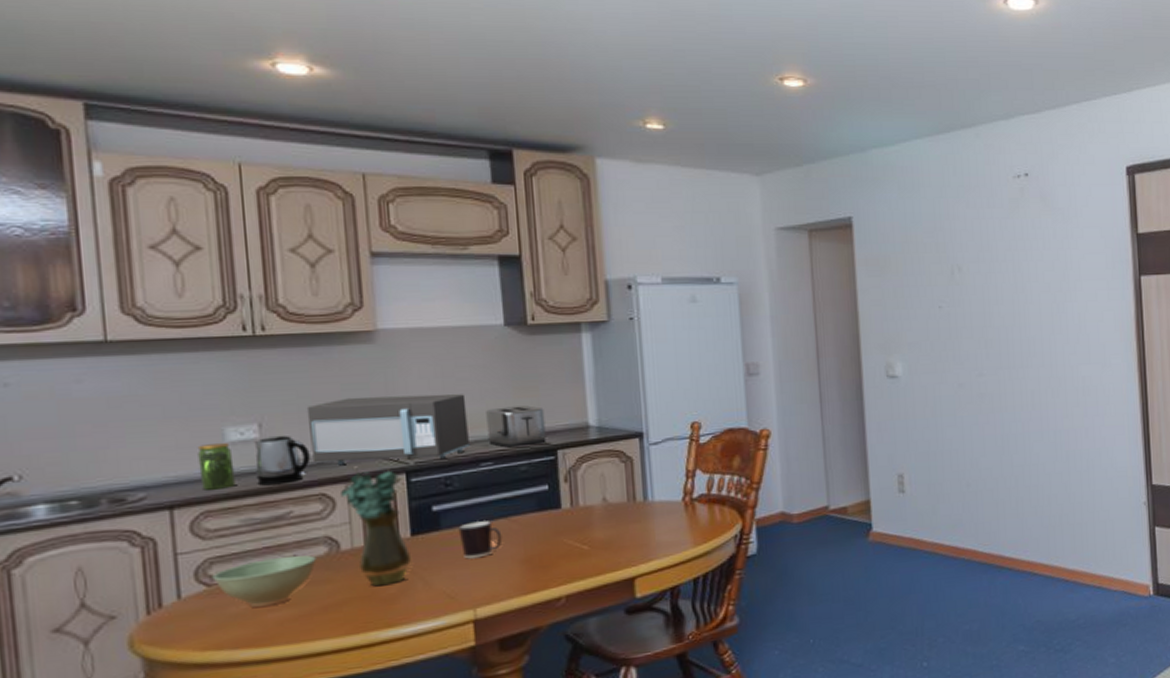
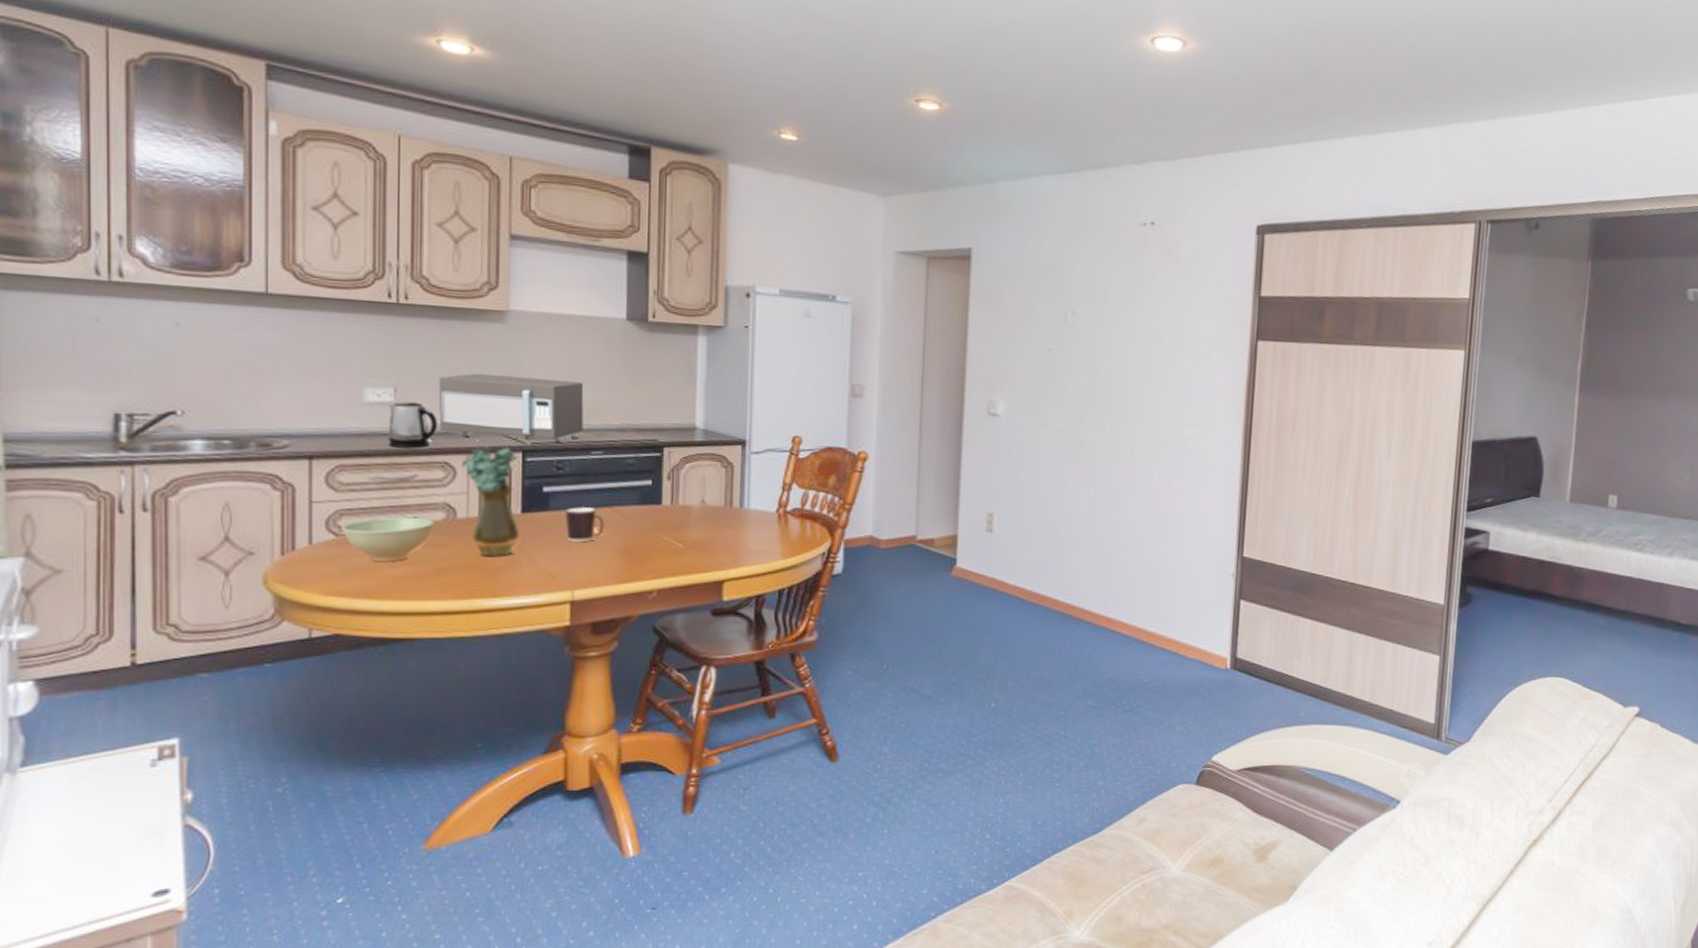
jar: present [197,442,236,490] -> none [338,401,369,446]
toaster: present [486,405,547,448] -> none [601,399,655,440]

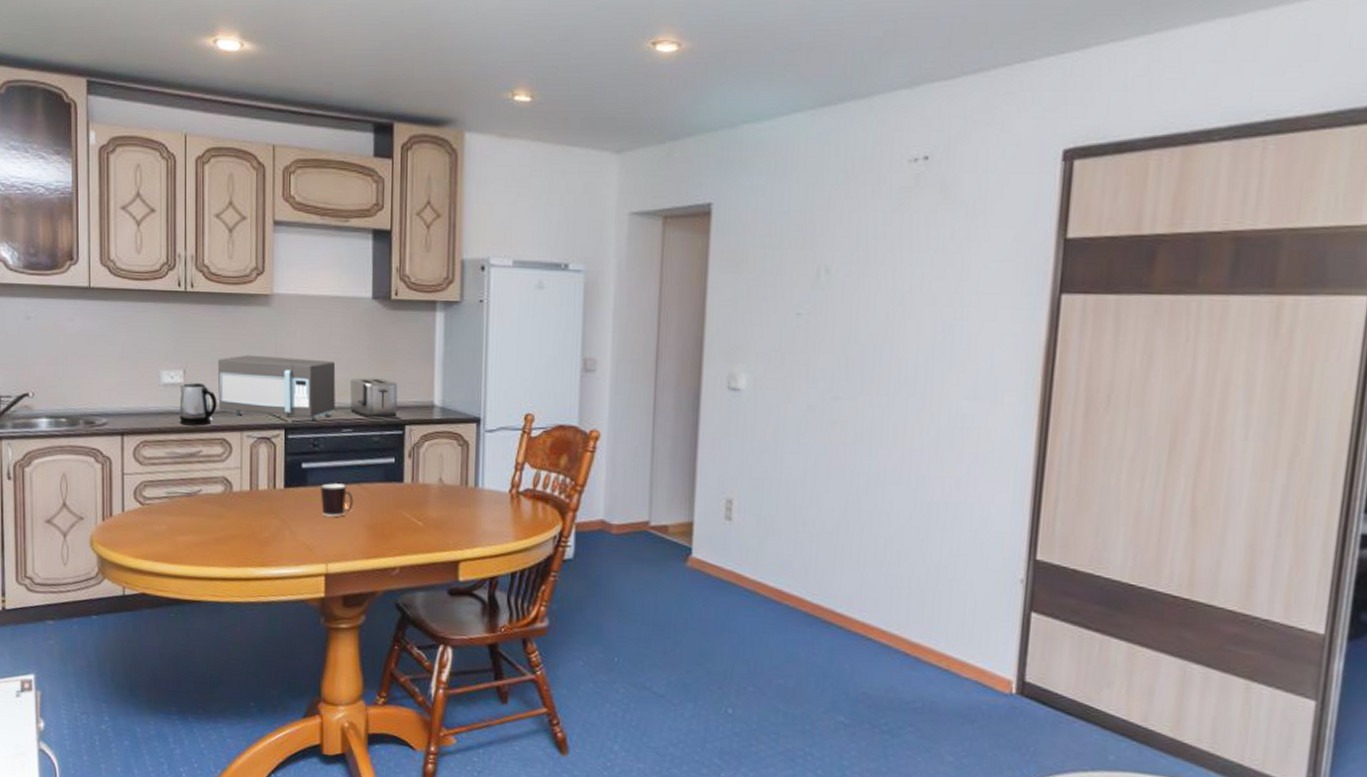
bowl: present [341,517,434,563] -> none [145,489,215,531]
vase: present [460,441,519,557] -> none [235,419,282,529]
toaster: none [601,399,655,440] -> present [350,378,398,418]

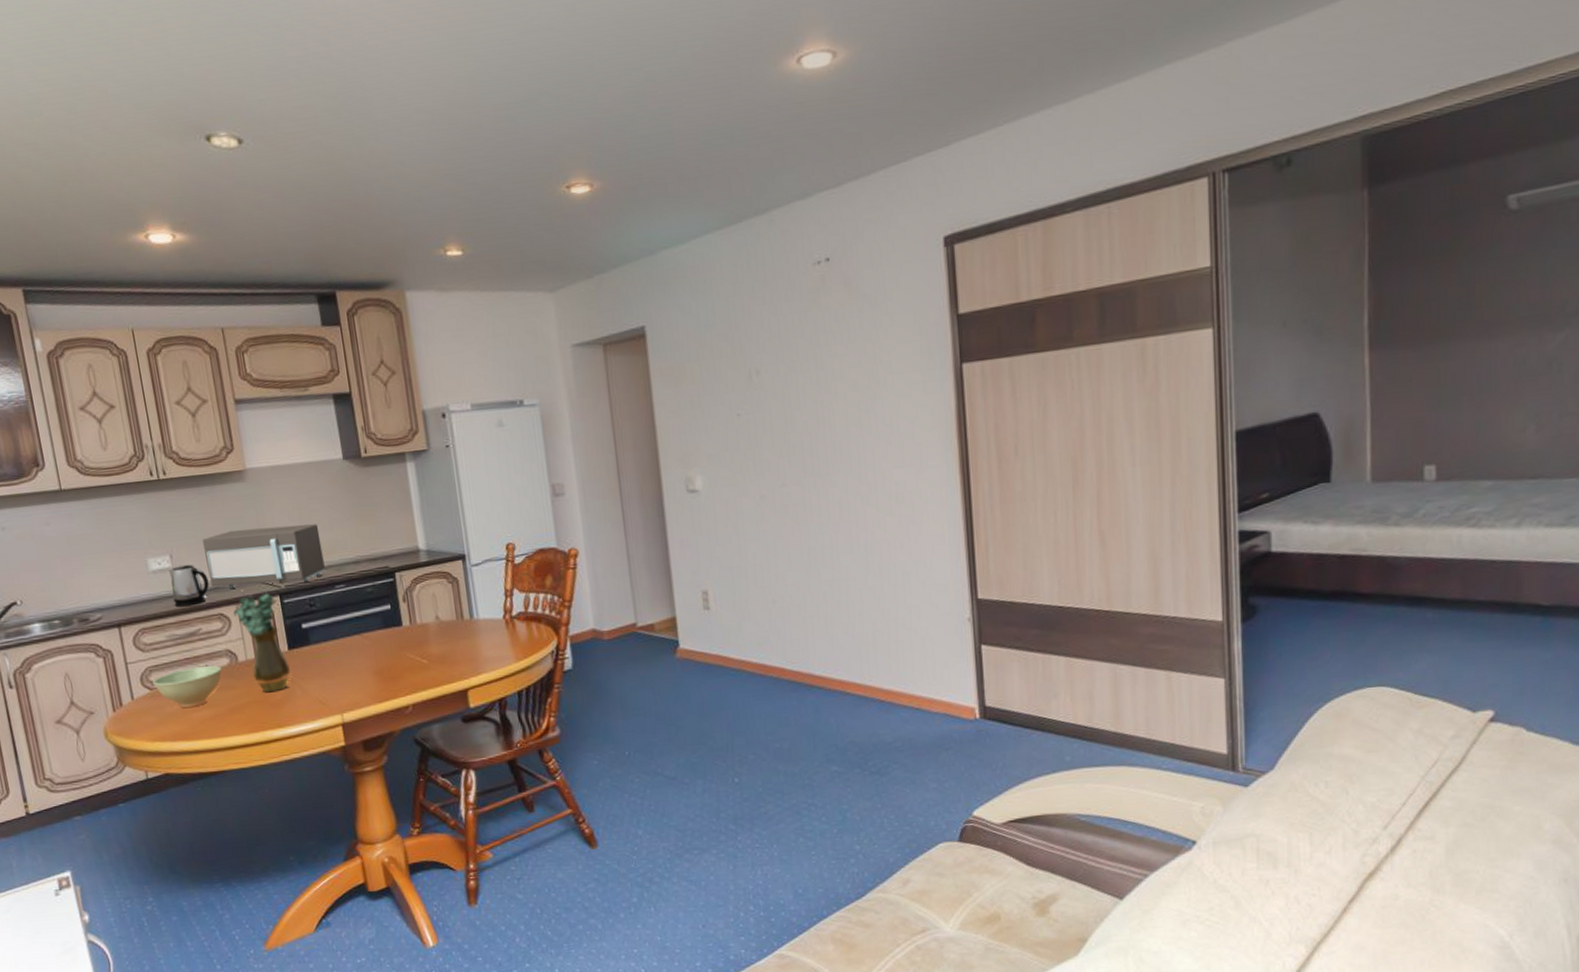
bowl: none [145,489,215,531] -> present [152,665,222,709]
vase: none [235,419,282,529] -> present [233,591,291,693]
mug: present [320,483,354,518] -> none [323,637,358,671]
toaster: present [350,378,398,418] -> none [335,532,386,572]

